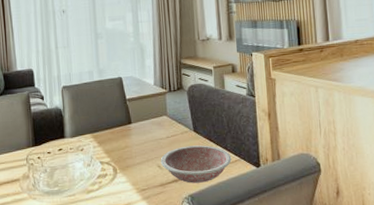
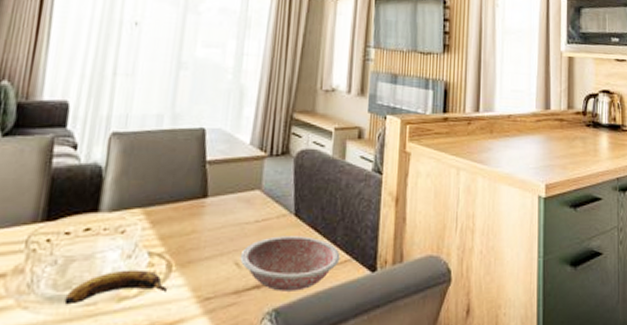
banana: none [56,173,116,196] -> present [64,269,167,305]

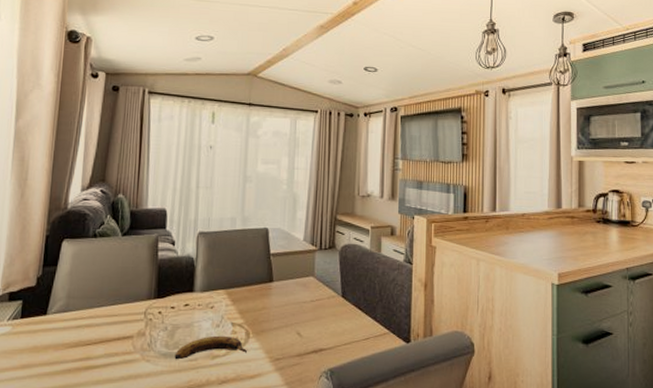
bowl: present [240,236,341,291] -> none [300,313,380,356]

